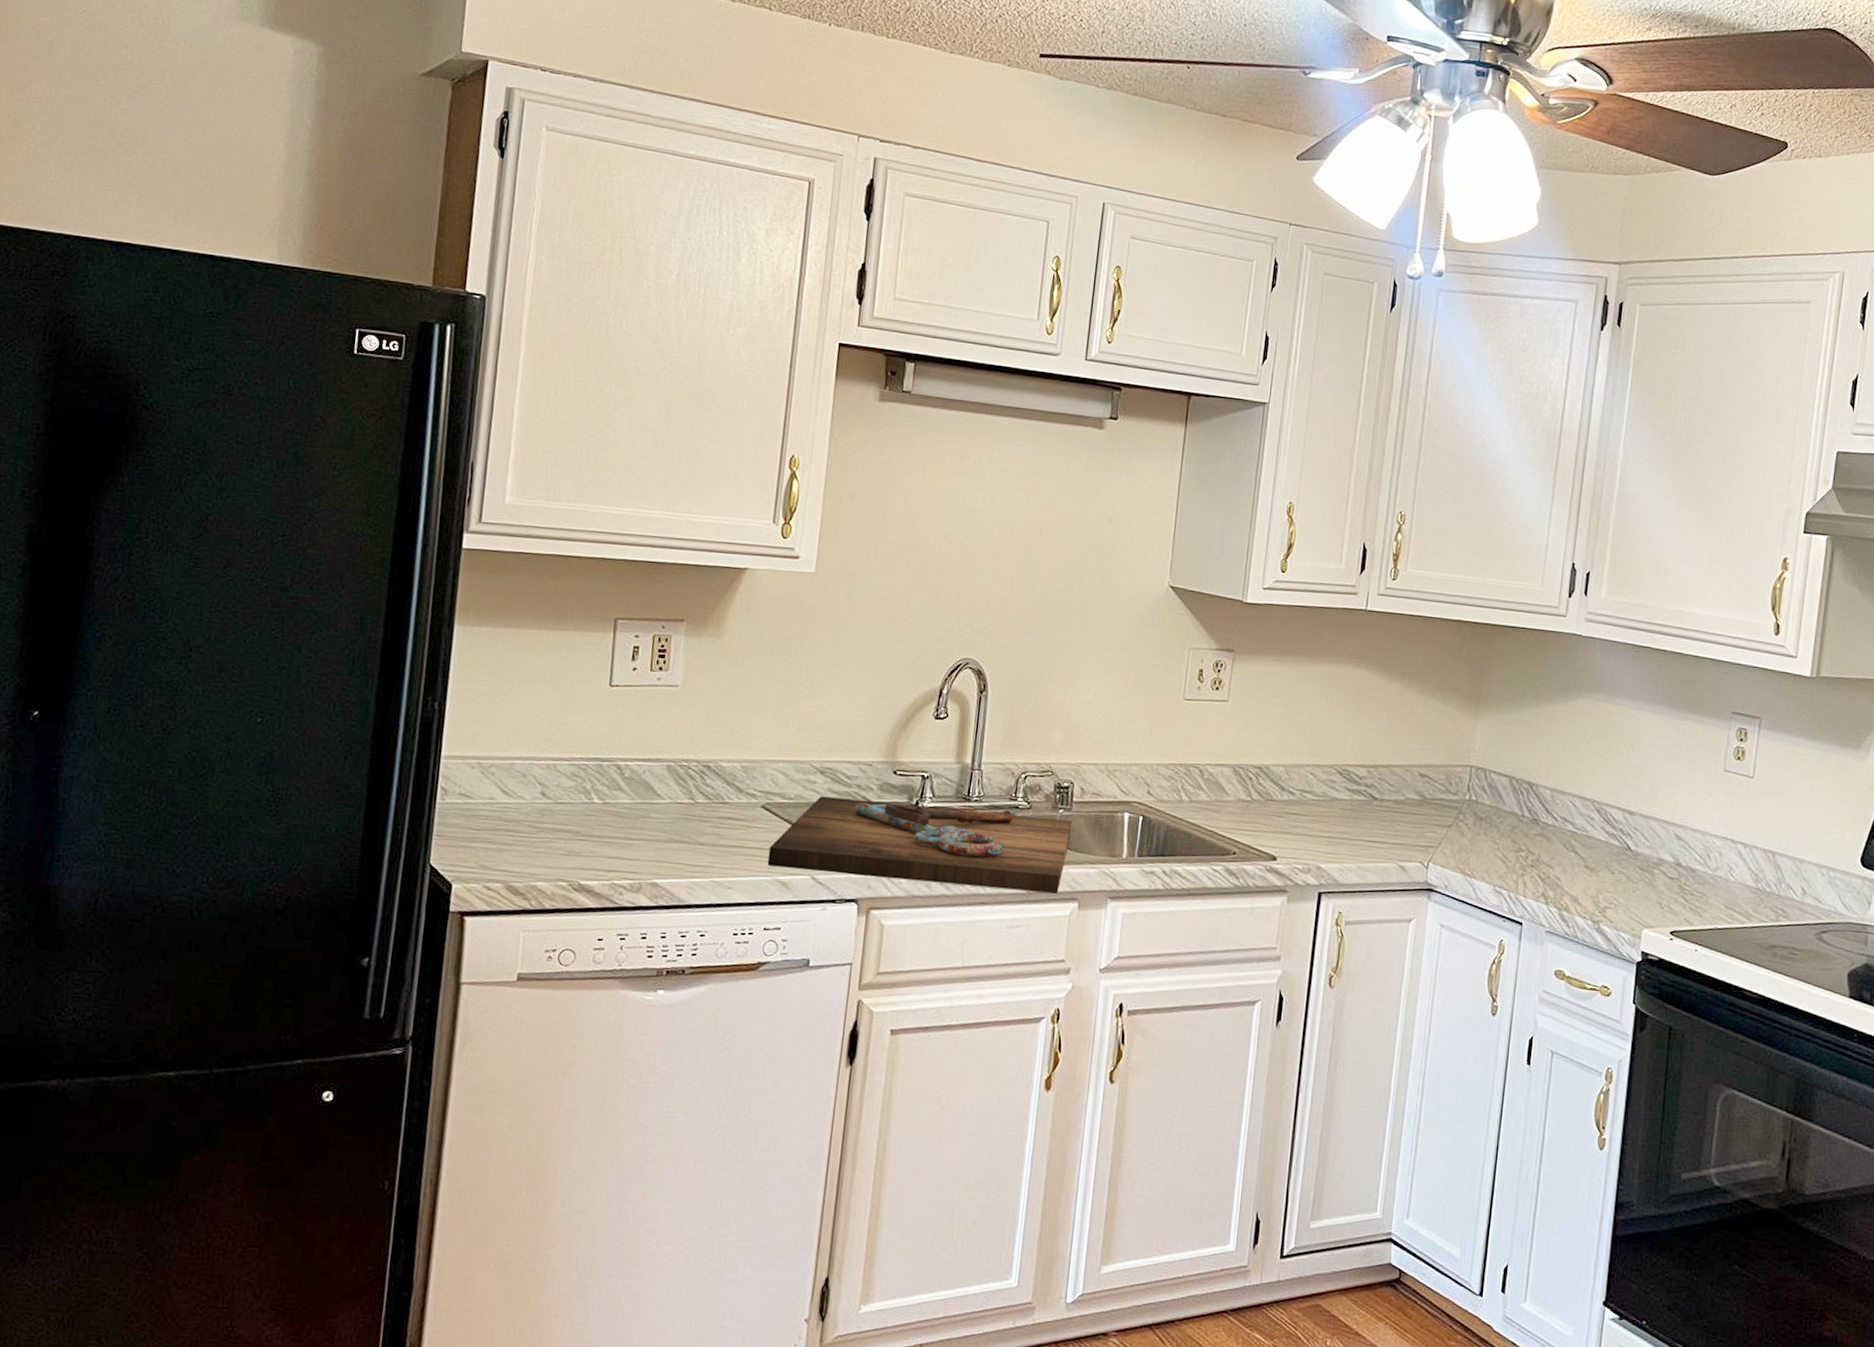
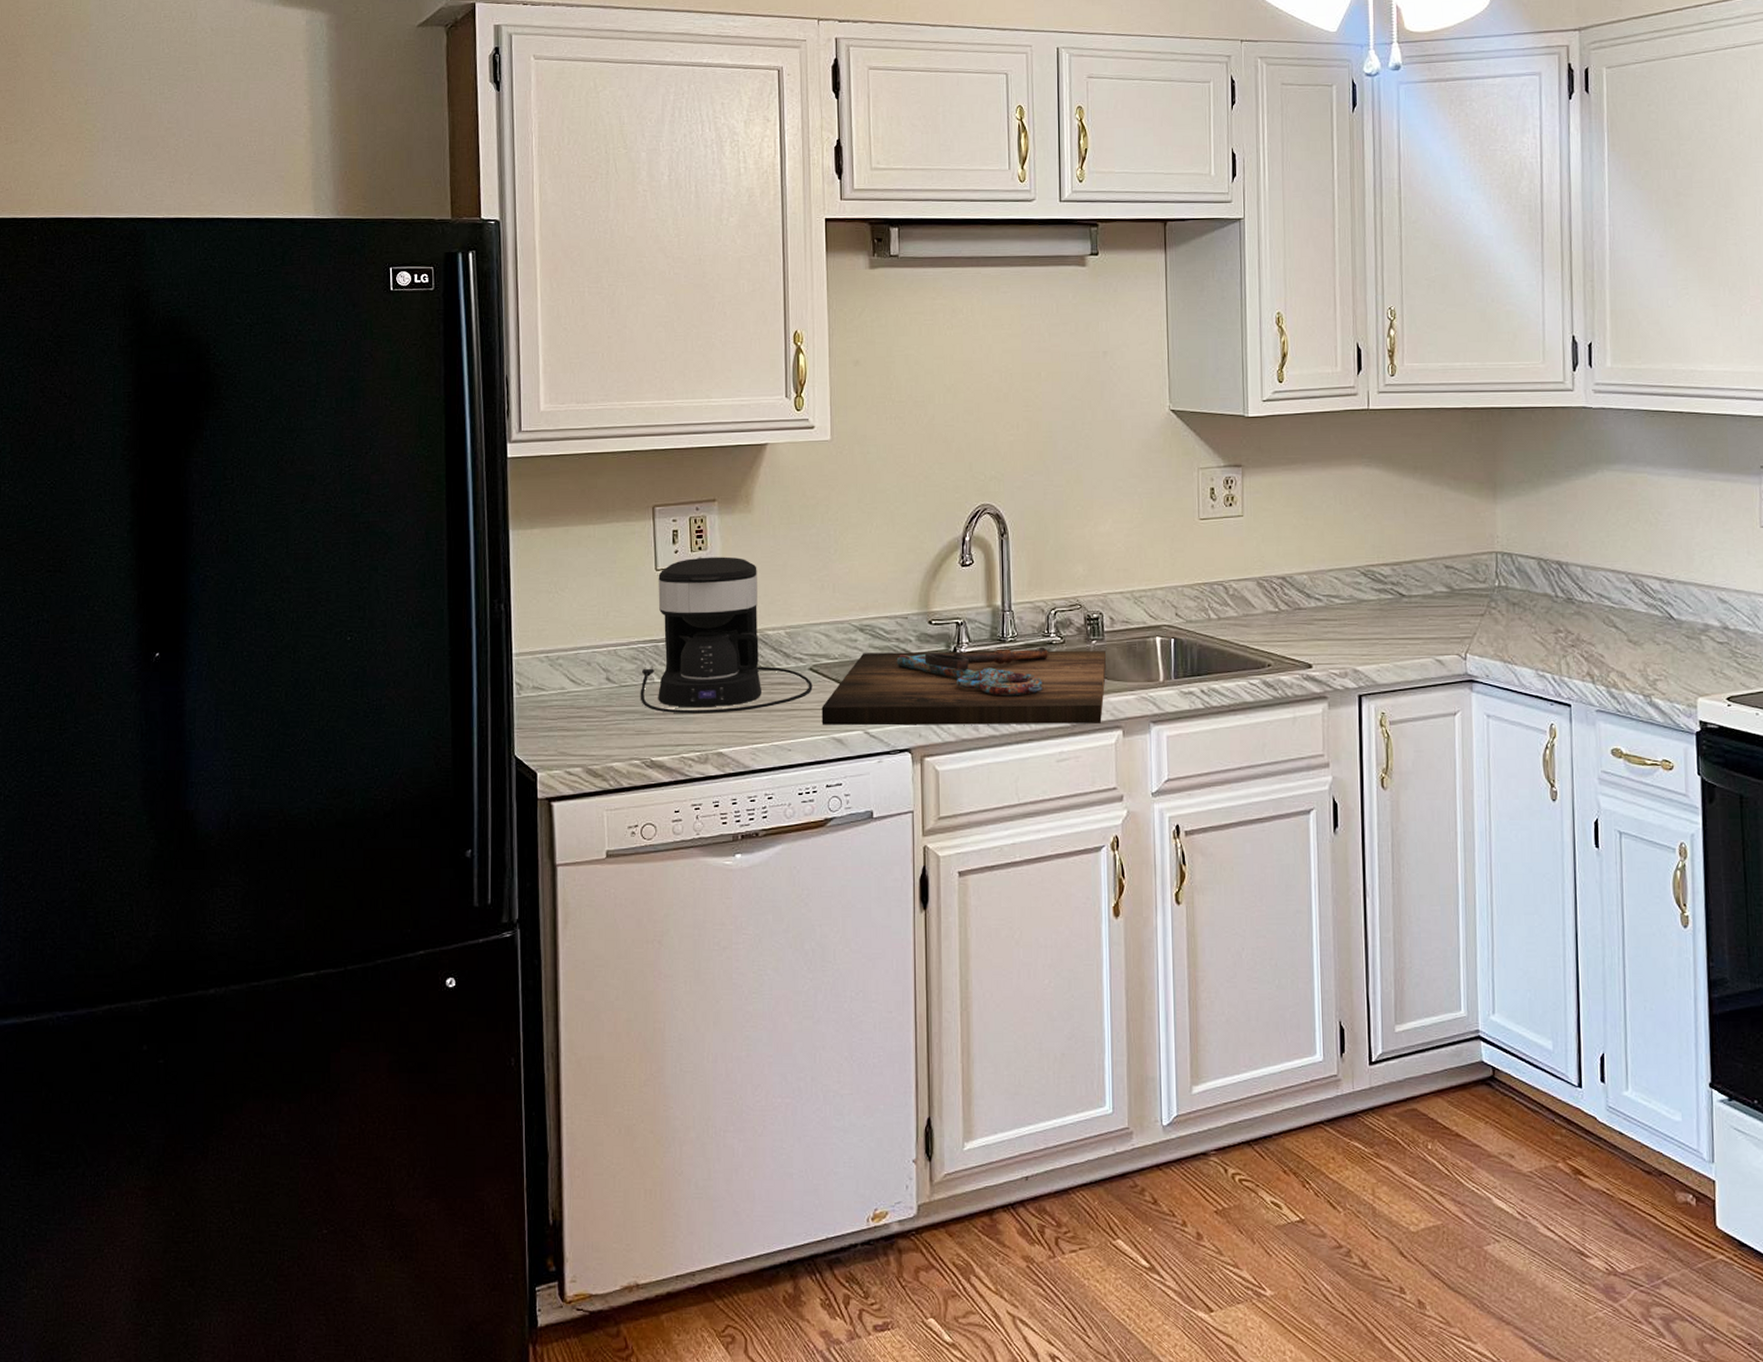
coffee maker: none [575,678,763,843] -> present [640,556,813,714]

